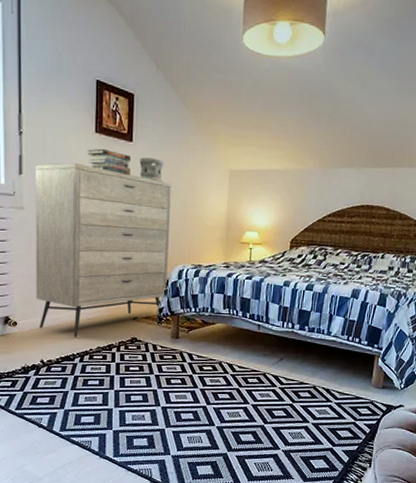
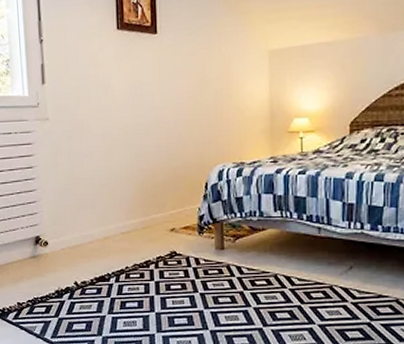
dresser: present [35,163,171,338] -> none [57,65,206,255]
book stack: present [87,148,132,175] -> none [109,45,158,71]
ceramic vessel: present [139,157,164,182] -> none [166,48,194,74]

